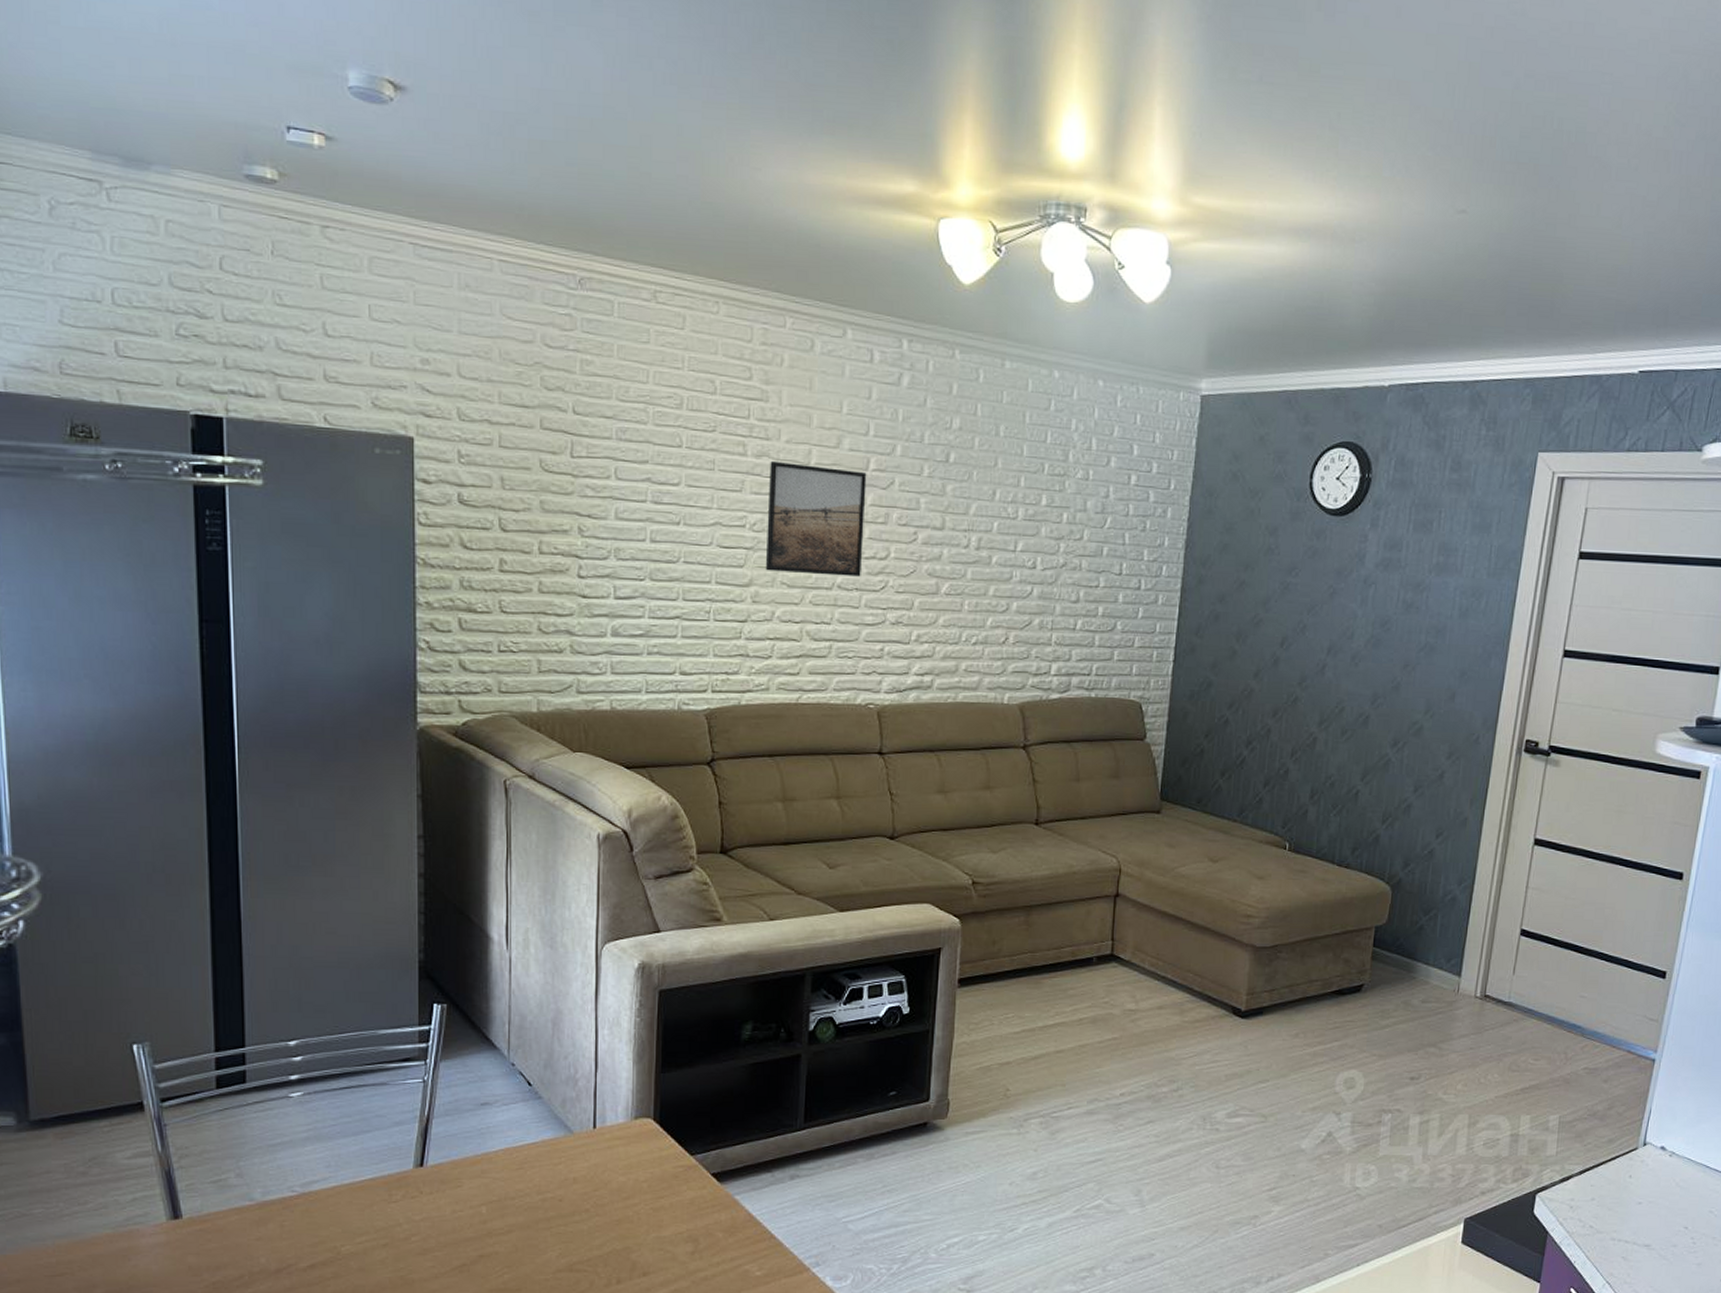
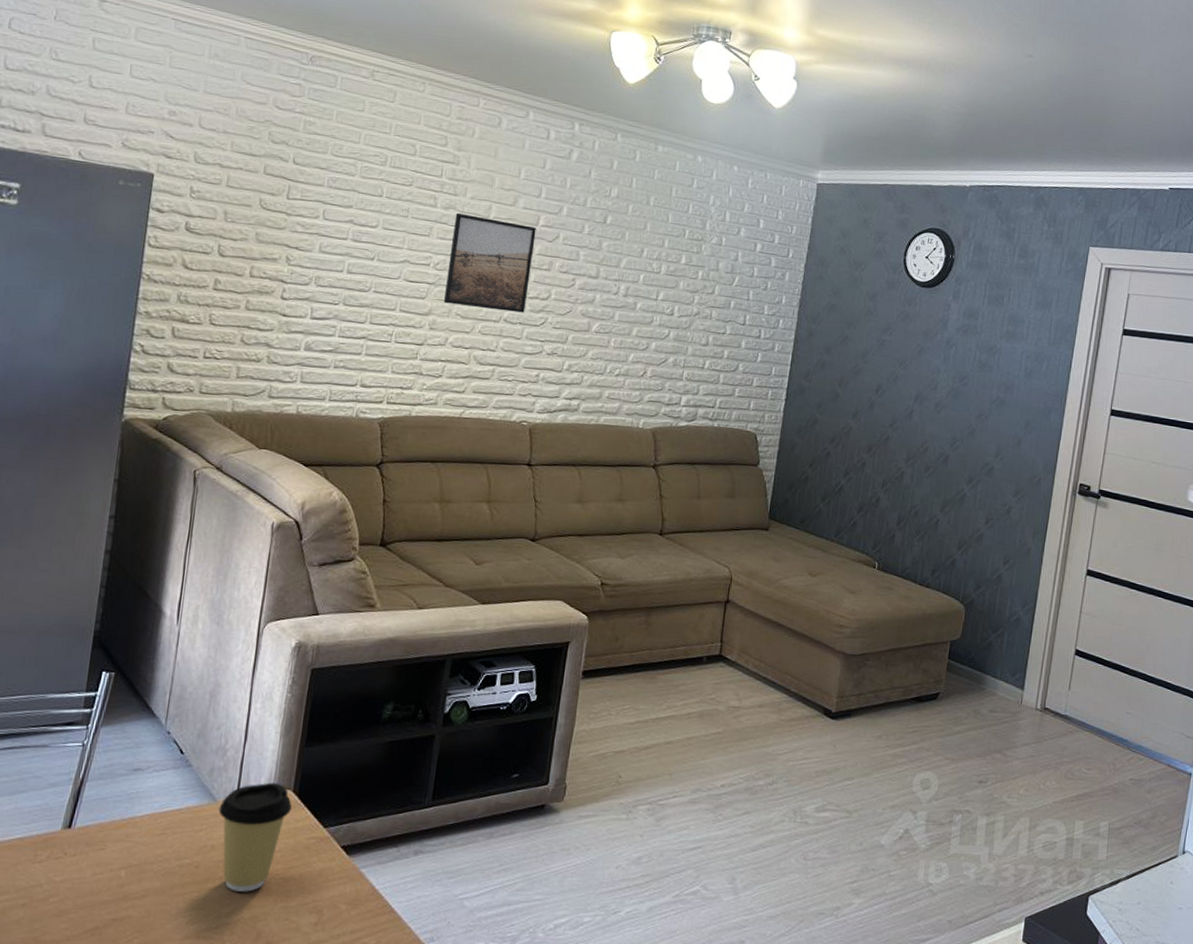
coffee cup: none [576,1111,655,1224] -> present [218,782,293,892]

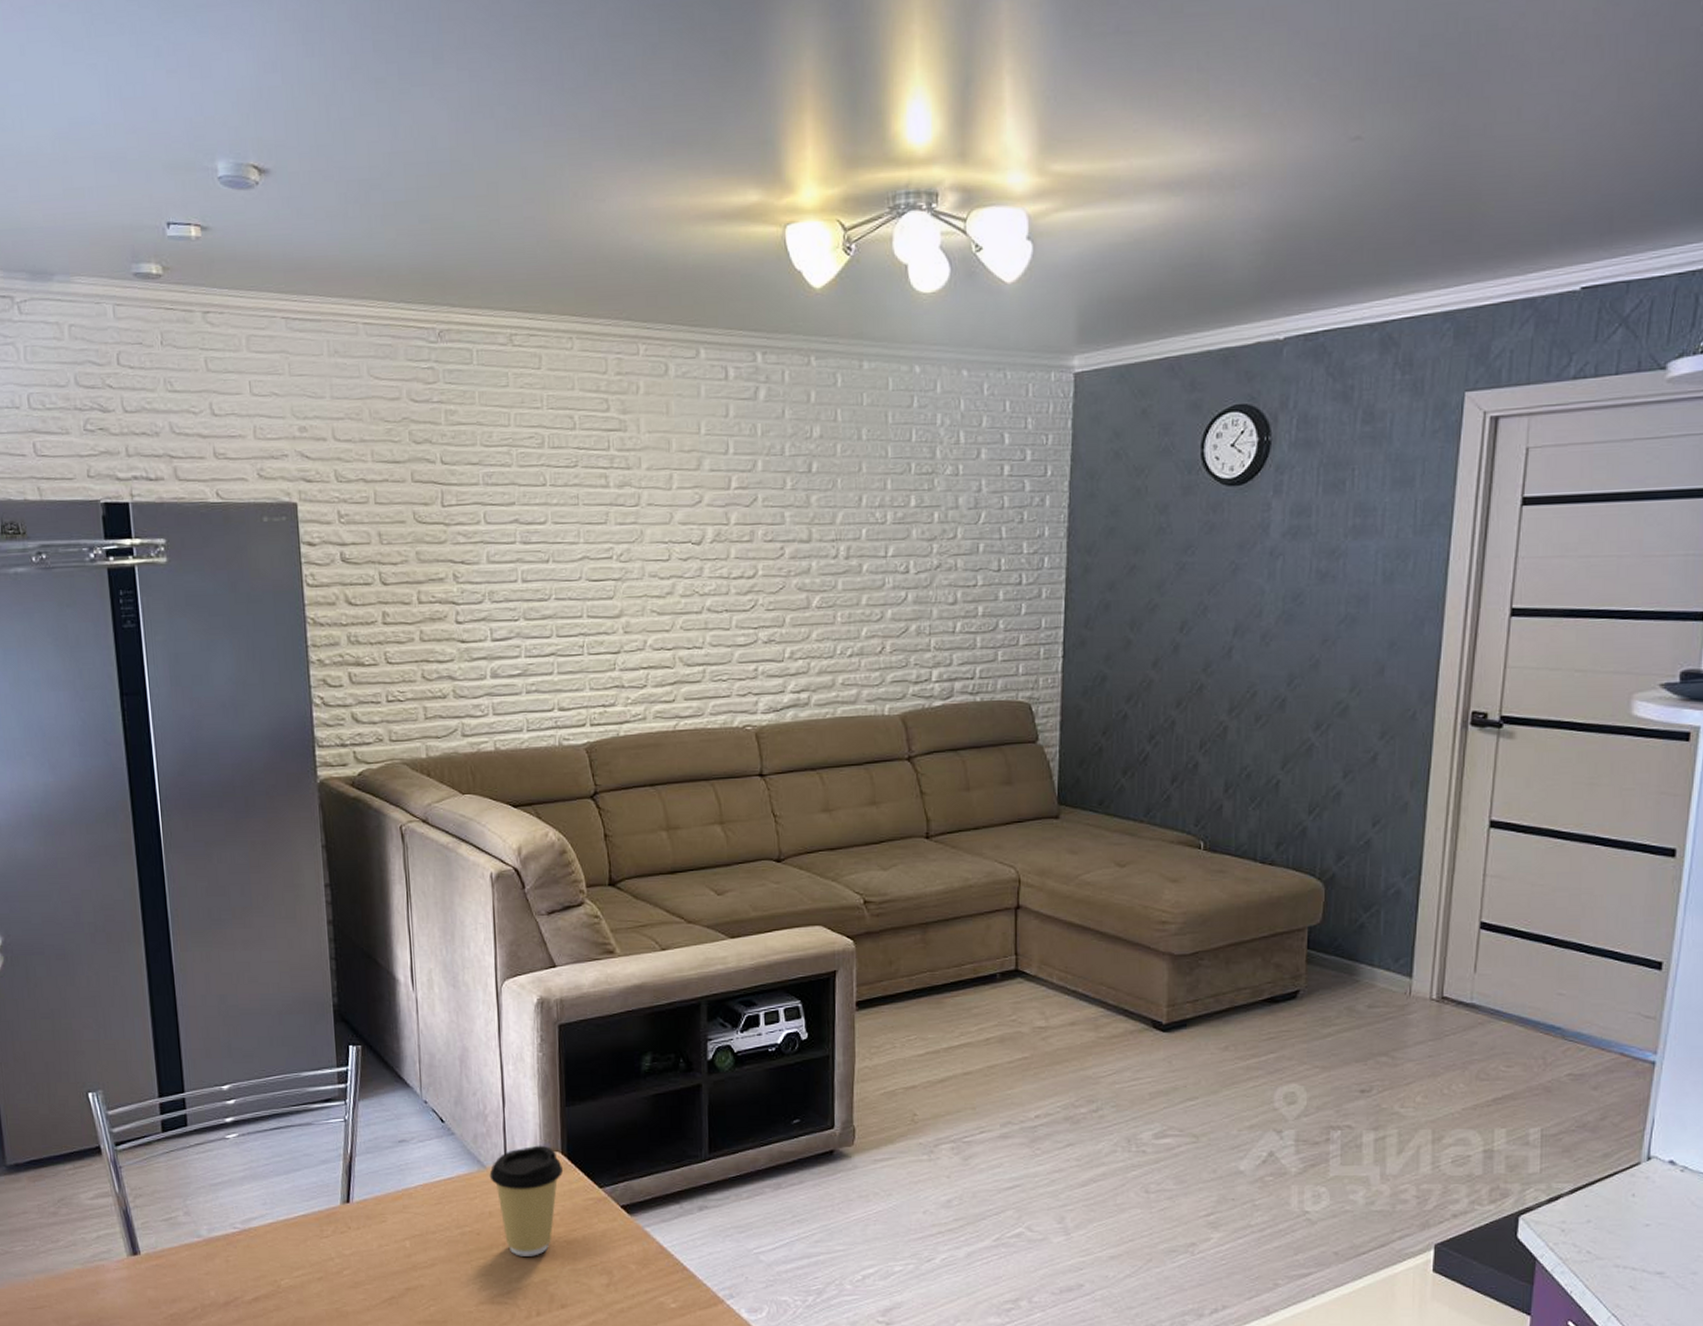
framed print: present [443,212,537,313] -> none [632,489,730,600]

